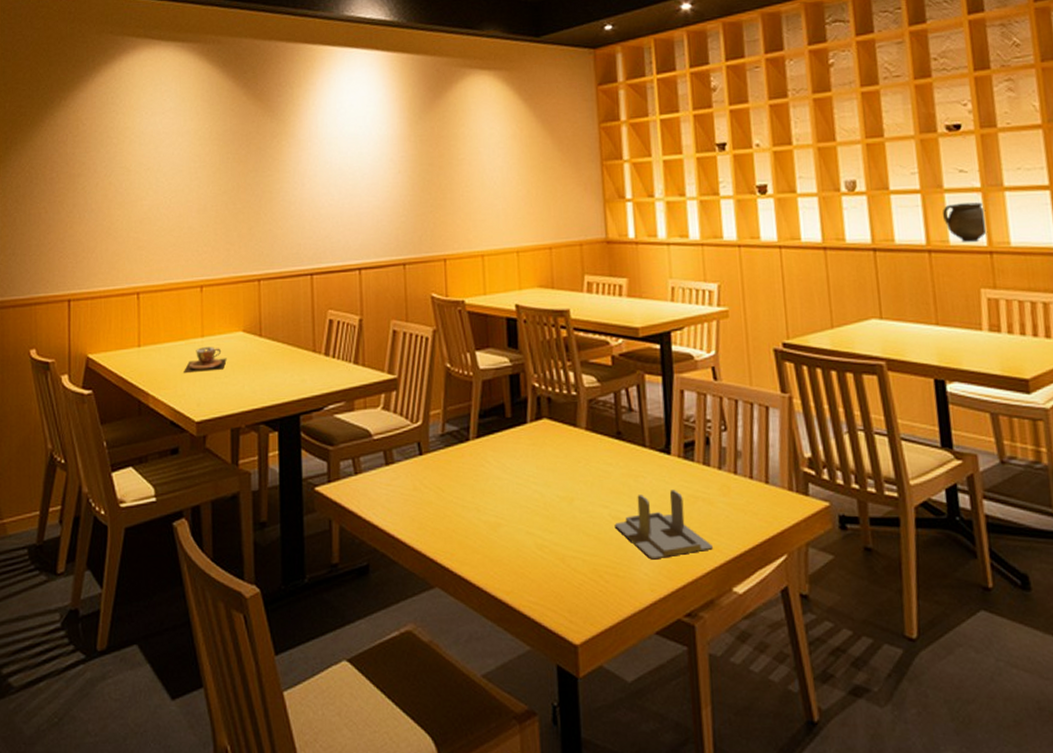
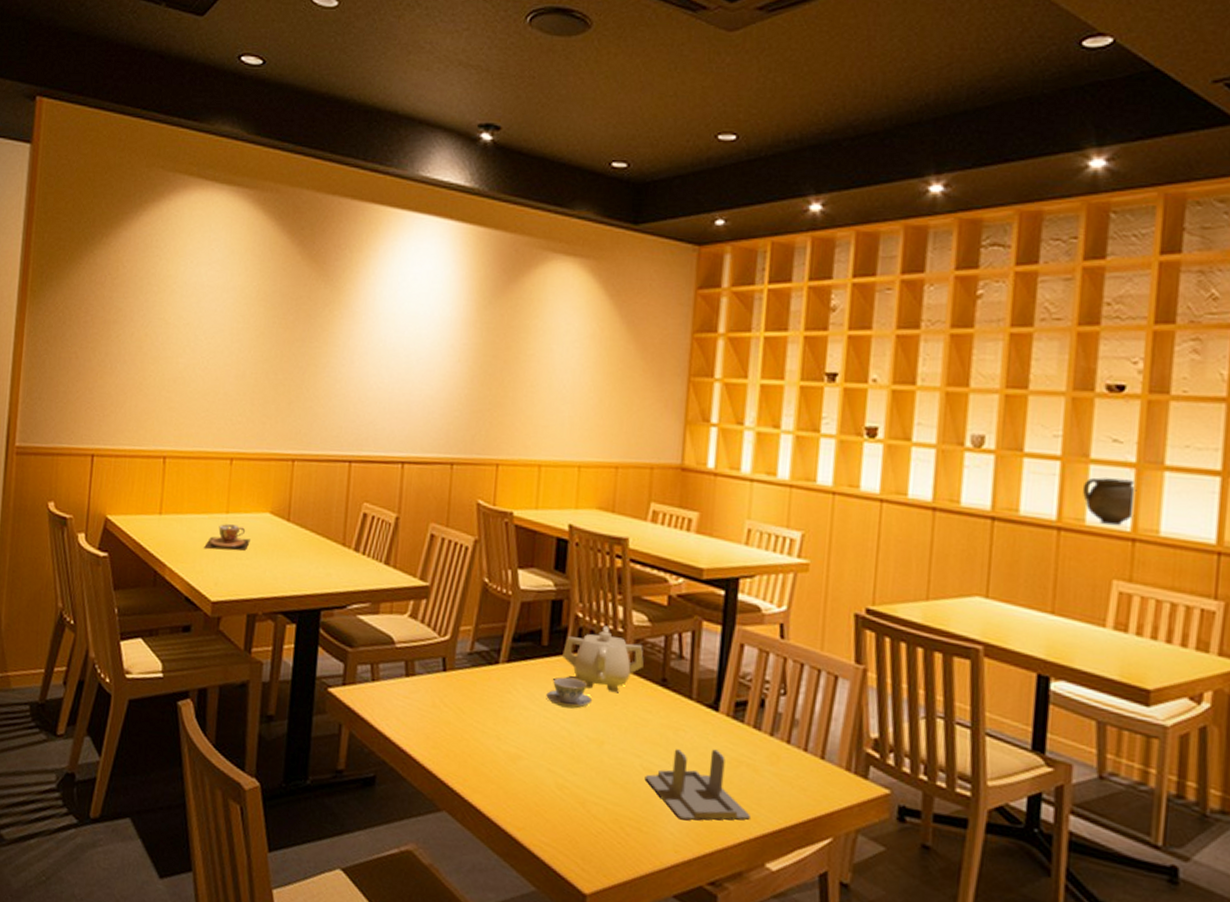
teacup: none [516,443,558,472] -> present [546,676,593,709]
teapot: none [525,391,600,451] -> present [562,626,645,692]

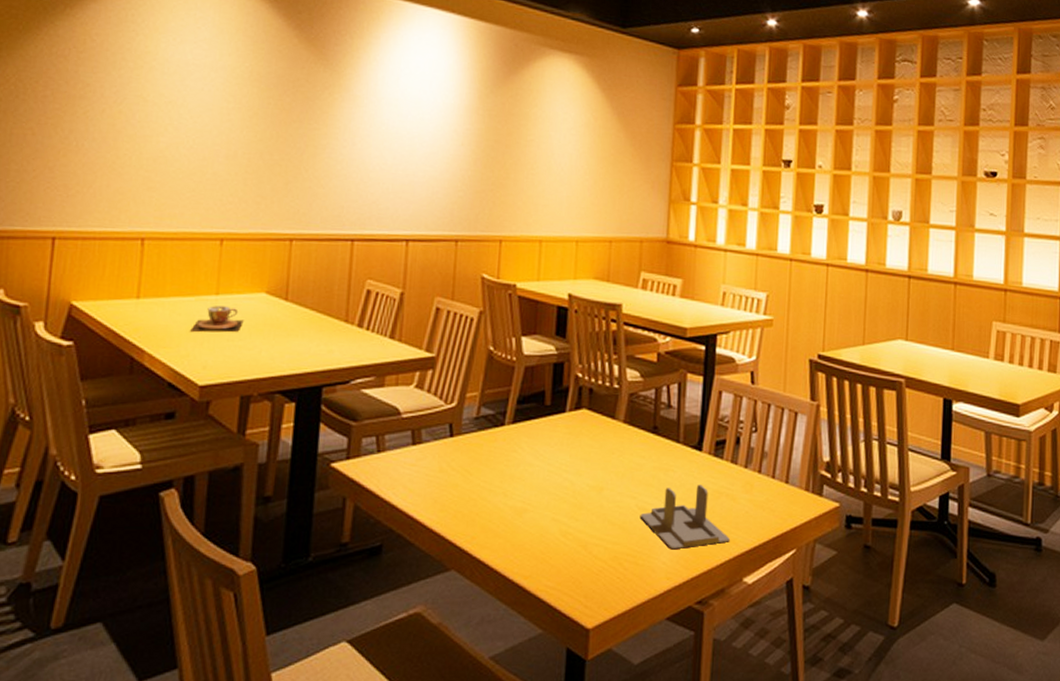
teacup: present [546,676,593,709] -> none [550,432,593,461]
teapot: present [562,626,645,692] -> none [564,383,638,442]
pottery: present [1083,477,1137,526] -> none [971,243,1007,280]

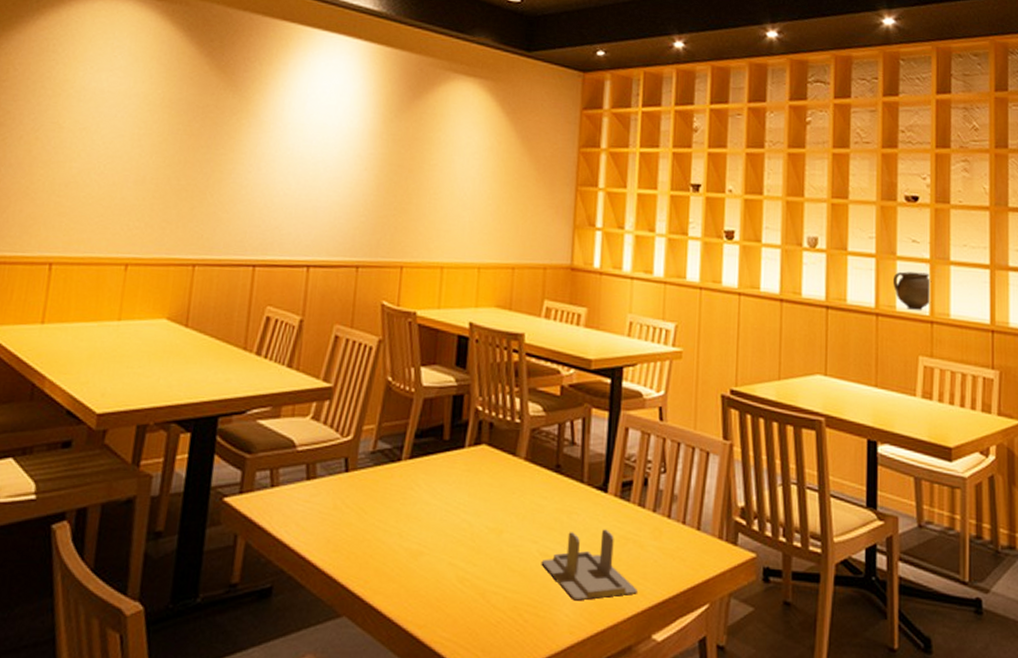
teacup: present [190,306,244,333] -> none [91,331,144,359]
pottery: none [971,243,1007,280] -> present [893,271,932,311]

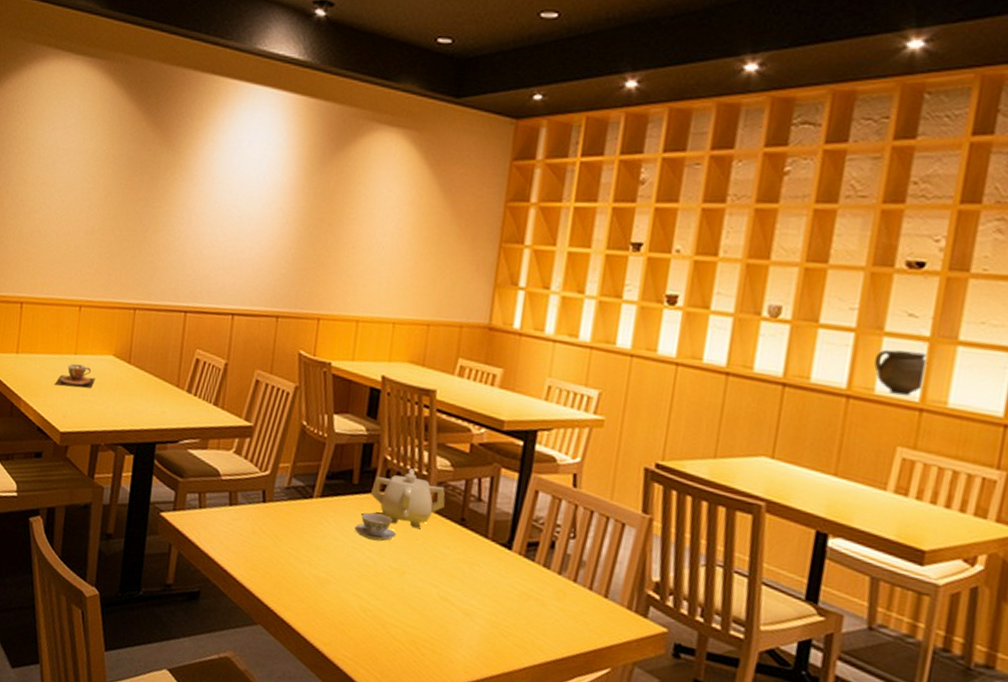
teacup: none [91,331,144,359] -> present [55,364,96,388]
teacup: none [447,469,492,500] -> present [354,512,397,542]
teapot: none [463,417,540,481] -> present [371,468,446,528]
napkin holder: present [541,529,637,601] -> none [440,582,536,648]

